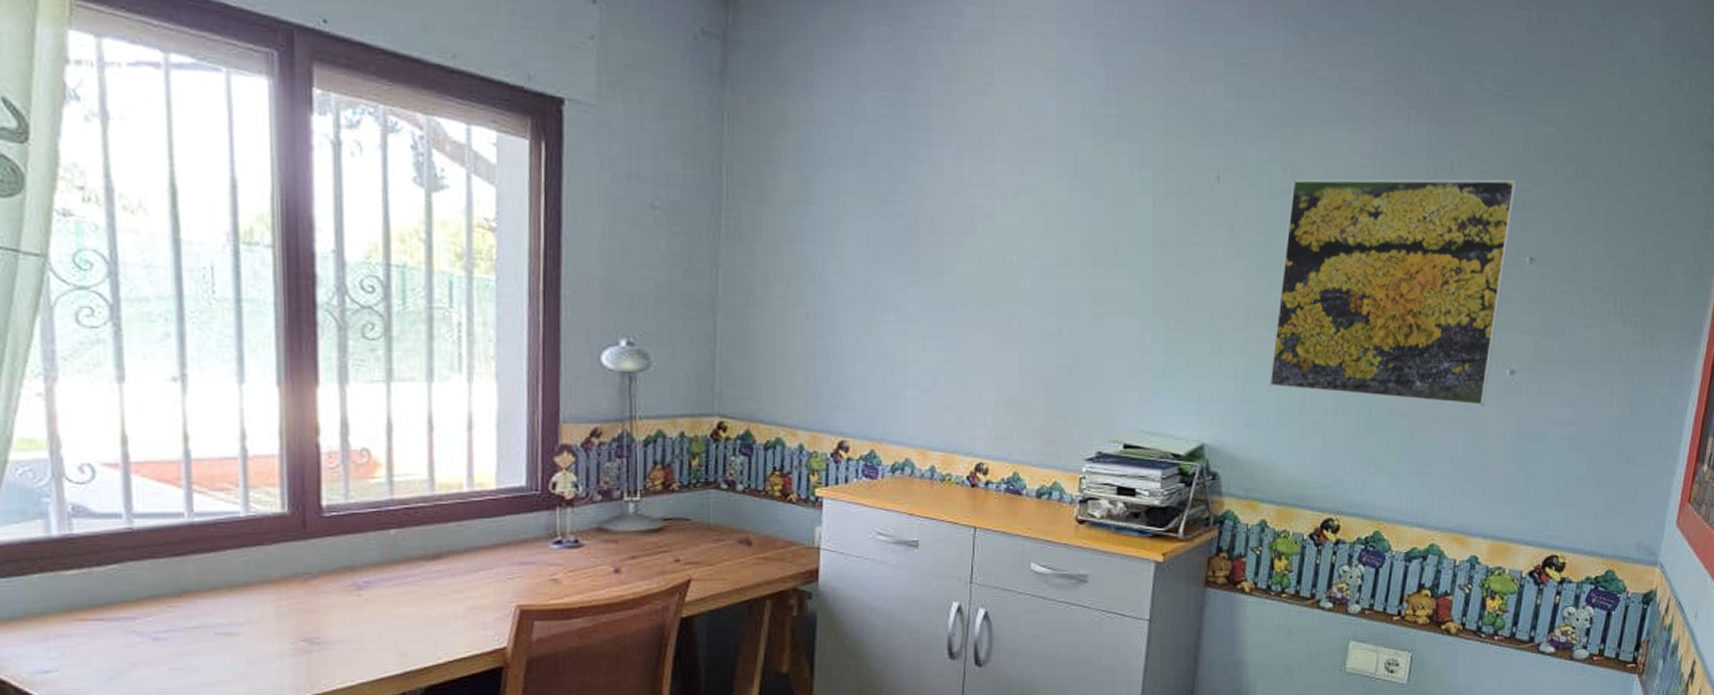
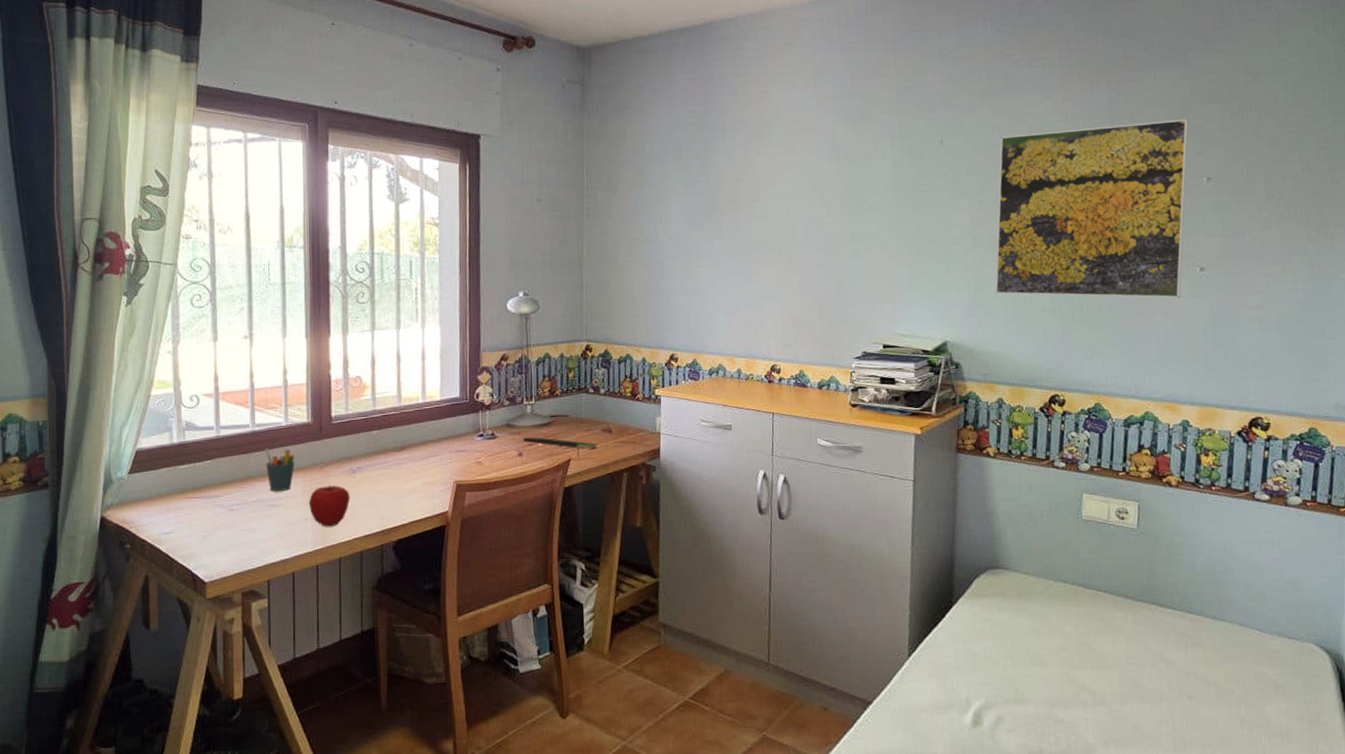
pen holder: none [211,548,262,614] -> present [265,447,295,492]
apple: none [284,606,353,667] -> present [308,485,350,527]
notepad: none [622,547,731,575] -> present [523,437,598,455]

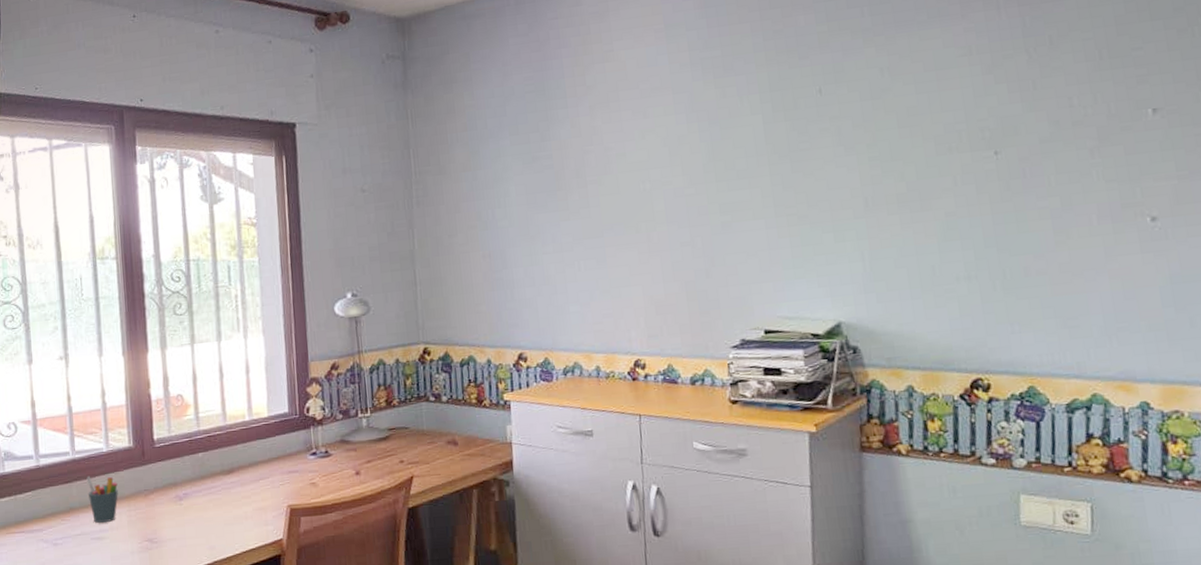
apple: present [308,485,350,527] -> none [134,514,178,560]
notepad: present [523,437,598,455] -> none [360,453,443,472]
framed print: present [995,118,1189,298] -> none [891,40,1129,264]

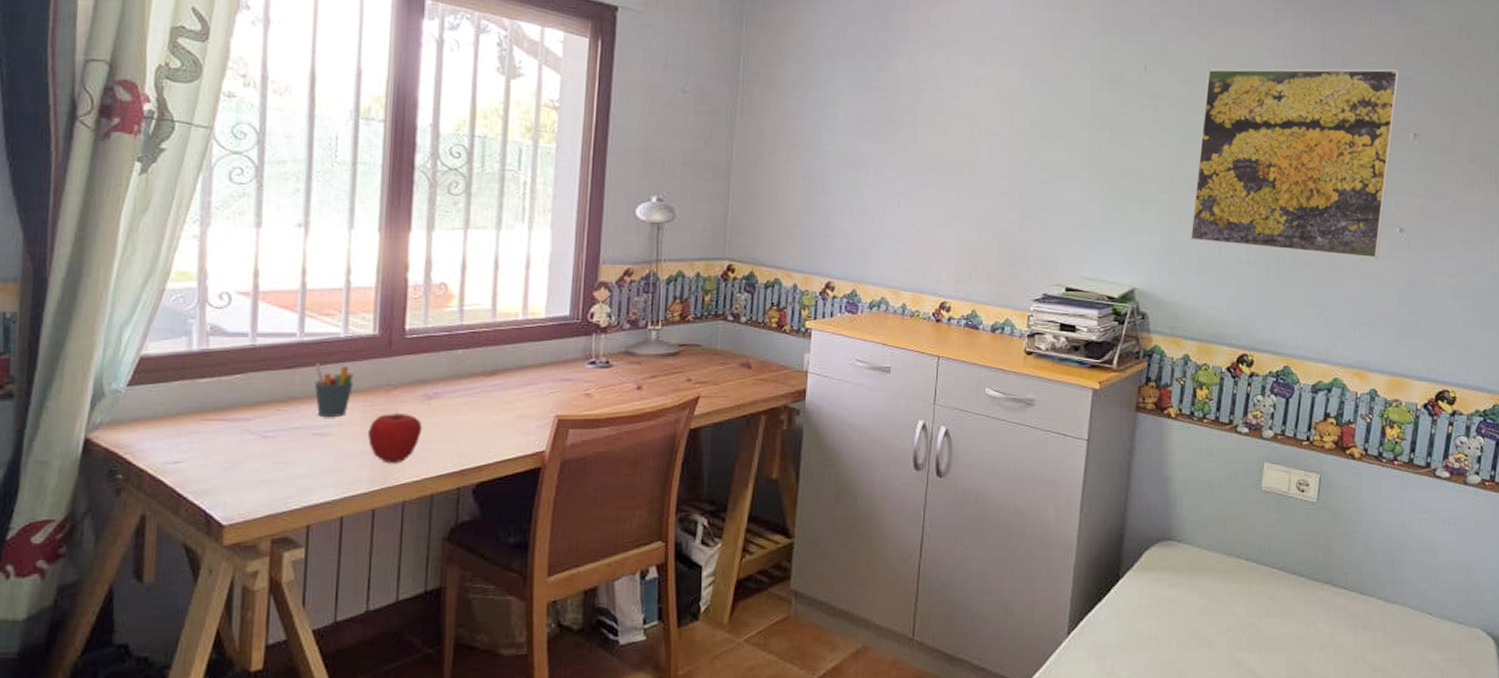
apple: none [134,514,178,560] -> present [367,412,423,463]
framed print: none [891,40,1129,264] -> present [1189,68,1400,259]

